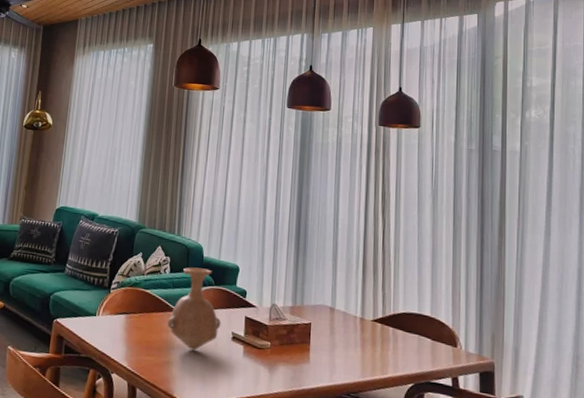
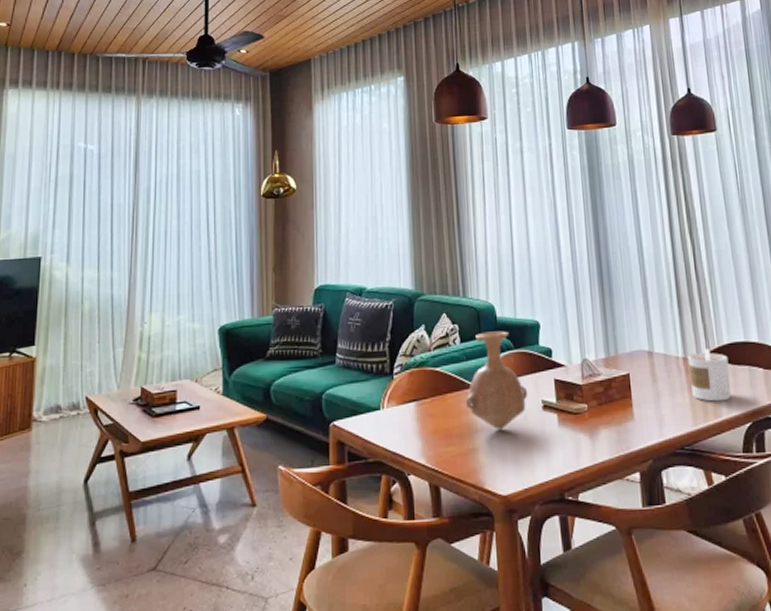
candle: none [364,314,401,362] -> present [687,349,731,402]

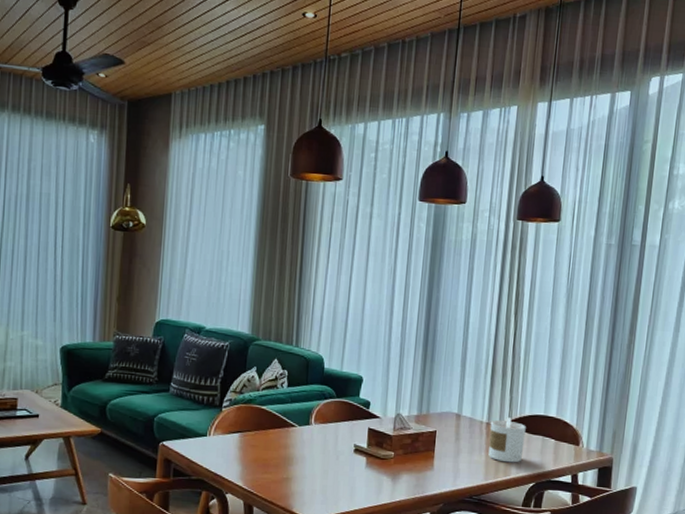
vase: present [465,331,528,430] -> none [285,379,343,465]

